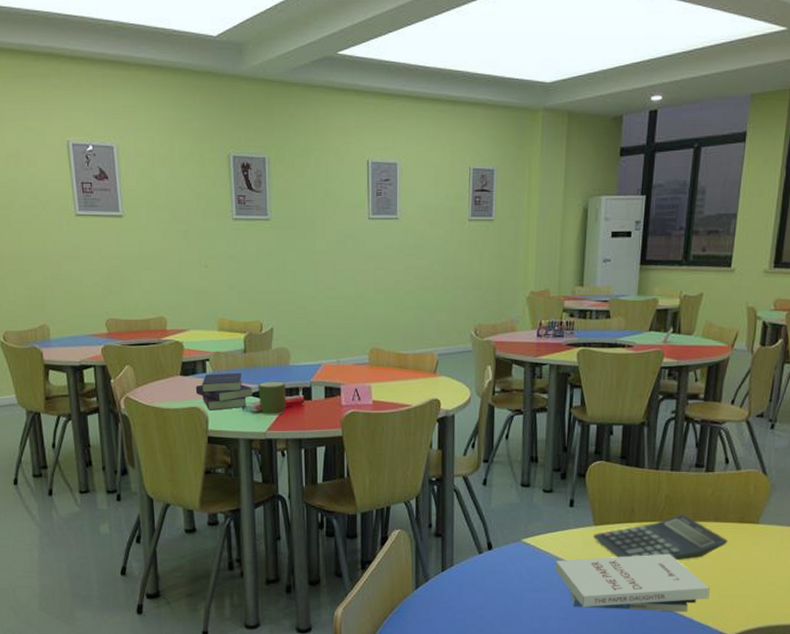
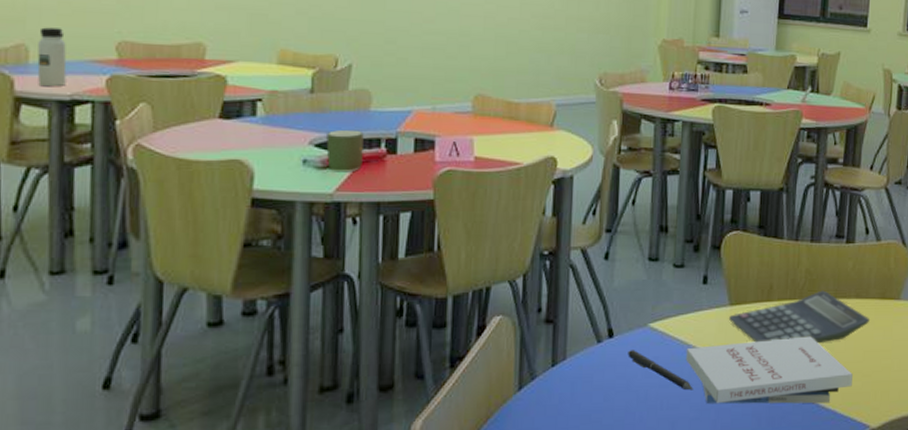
water bottle: none [54,311,76,356] -> present [37,27,67,87]
book: present [195,372,253,411] -> none [239,117,319,165]
pen: none [505,560,562,596] -> present [628,350,693,391]

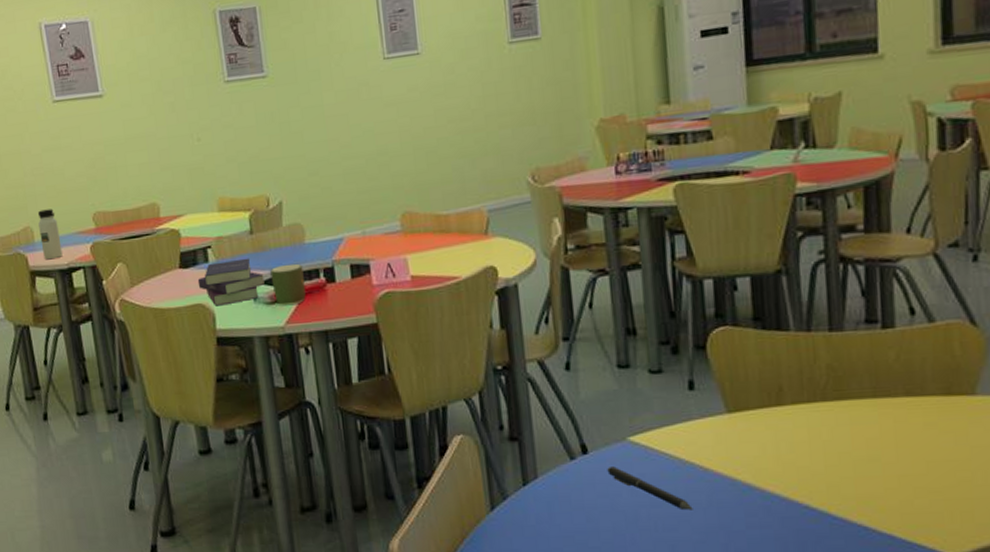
book: none [239,117,319,165] -> present [197,258,265,306]
books: present [685,336,853,404] -> none [677,445,914,526]
calculator: present [729,290,869,343] -> none [728,389,930,455]

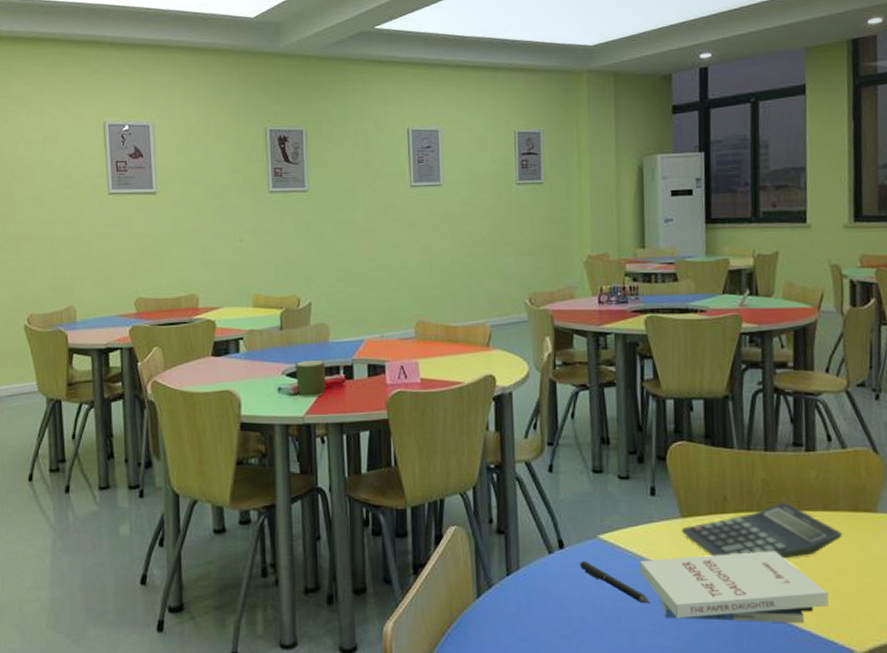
water bottle: present [37,209,63,260] -> none [82,291,102,339]
book: present [197,258,265,306] -> none [227,351,289,394]
books: none [677,445,914,526] -> present [639,551,829,624]
calculator: none [728,389,930,455] -> present [682,502,842,558]

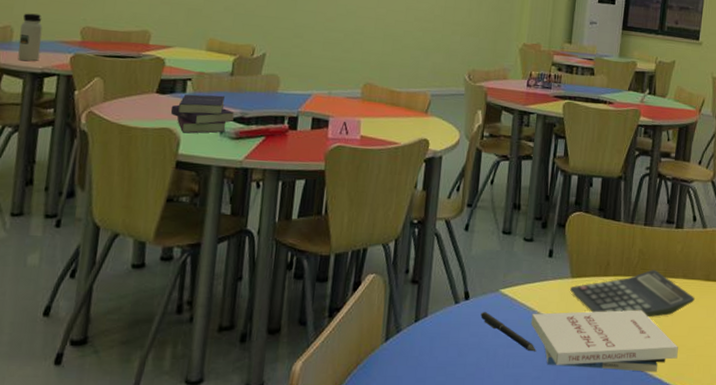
water bottle: none [82,291,102,339] -> present [18,13,43,62]
book: none [227,351,289,394] -> present [170,94,235,134]
mug: present [295,359,326,398] -> none [240,107,271,144]

